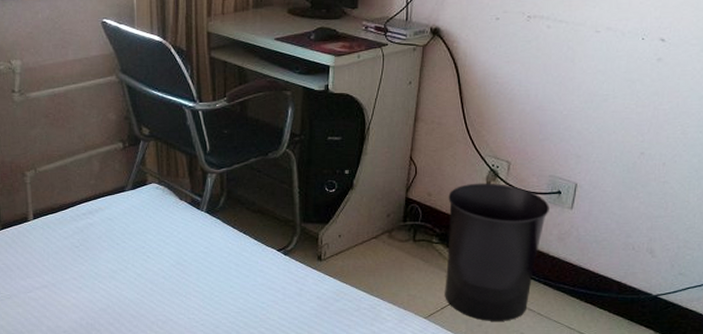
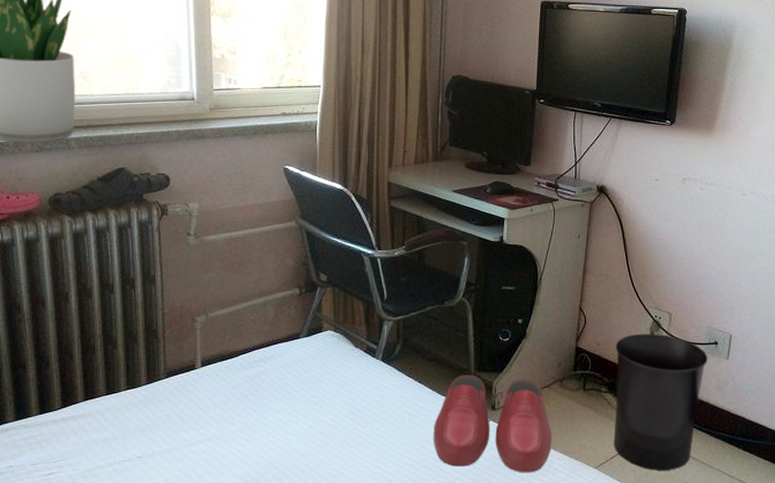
slippers: none [259,226,380,322] -> present [433,375,552,473]

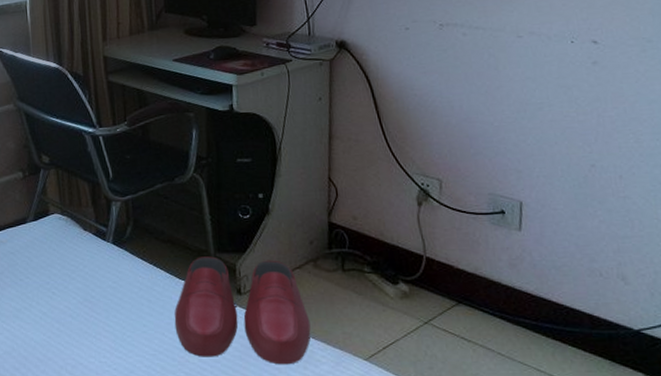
waste bin: present [614,333,708,470] -> none [376,203,495,363]

